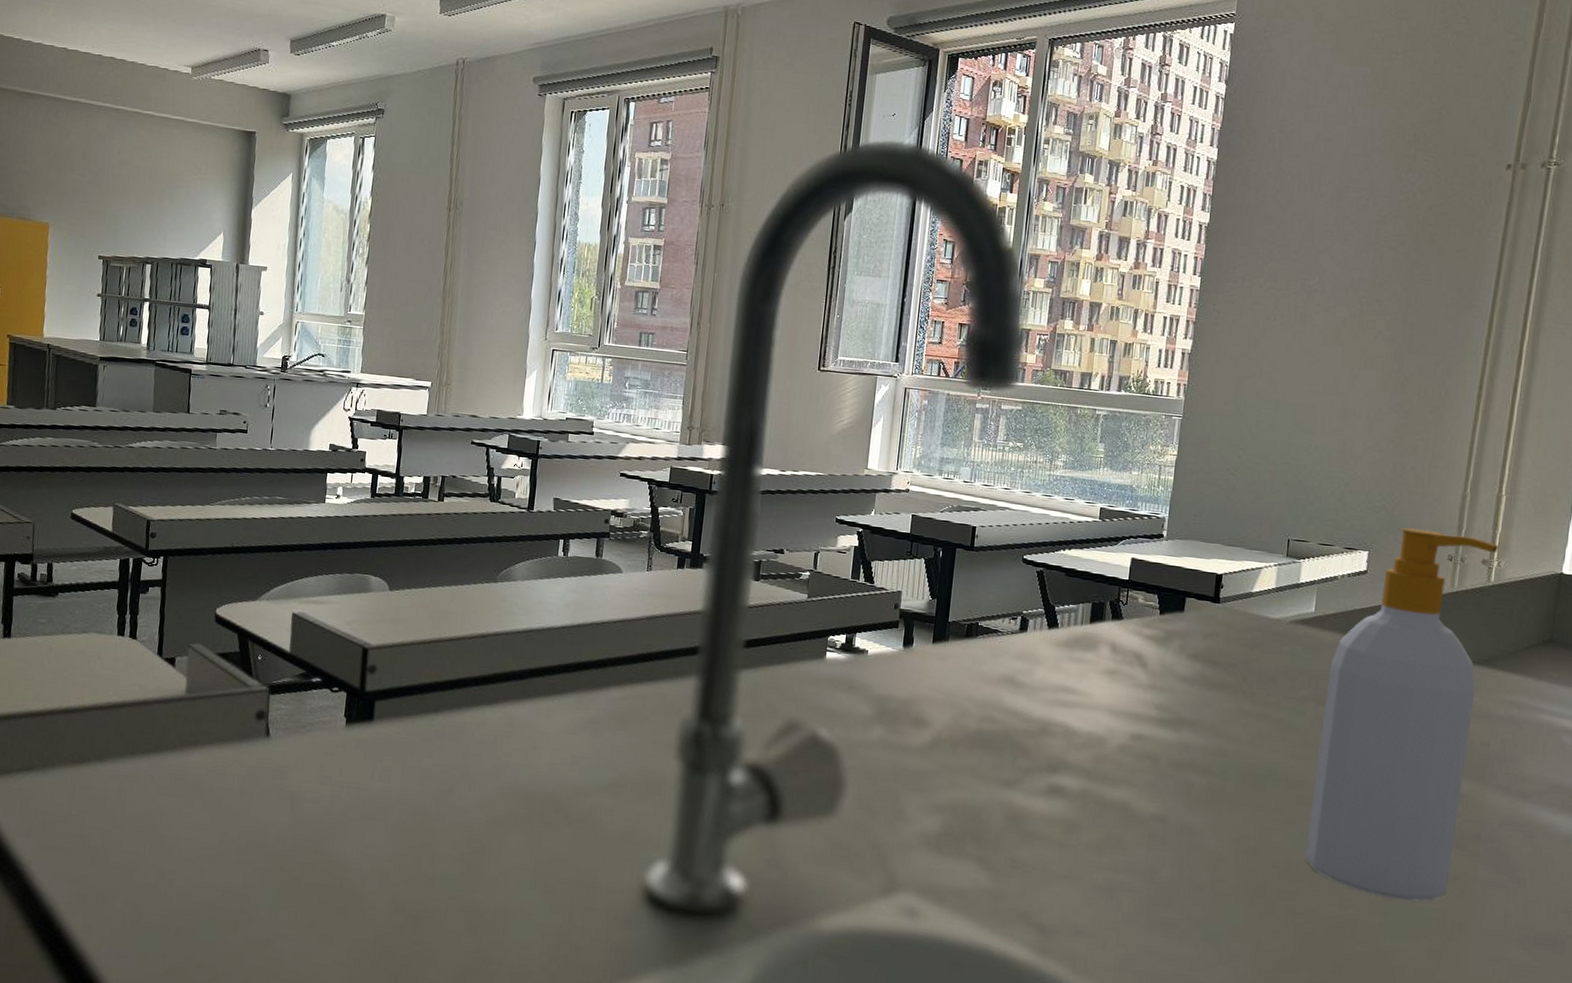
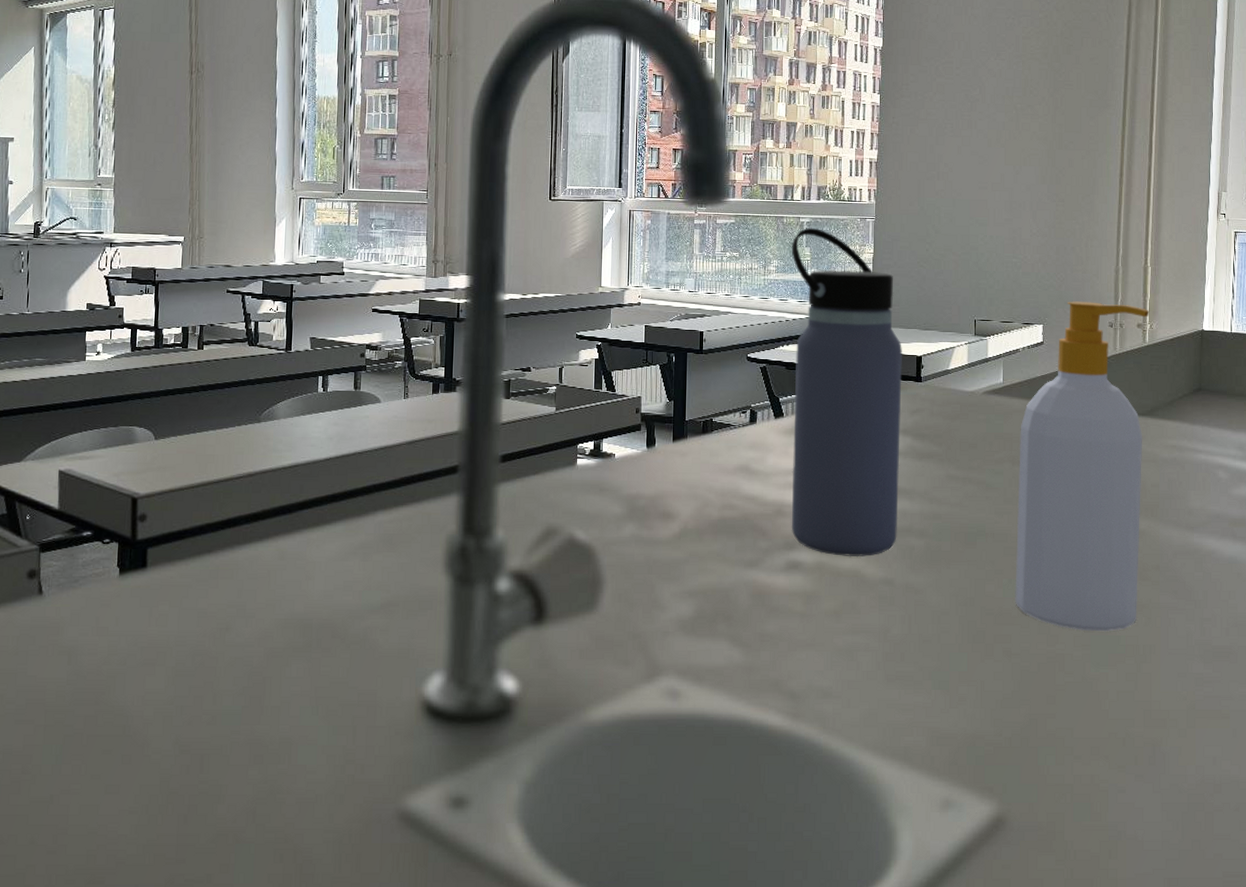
water bottle: none [1056,421,1201,789] -> present [791,227,903,557]

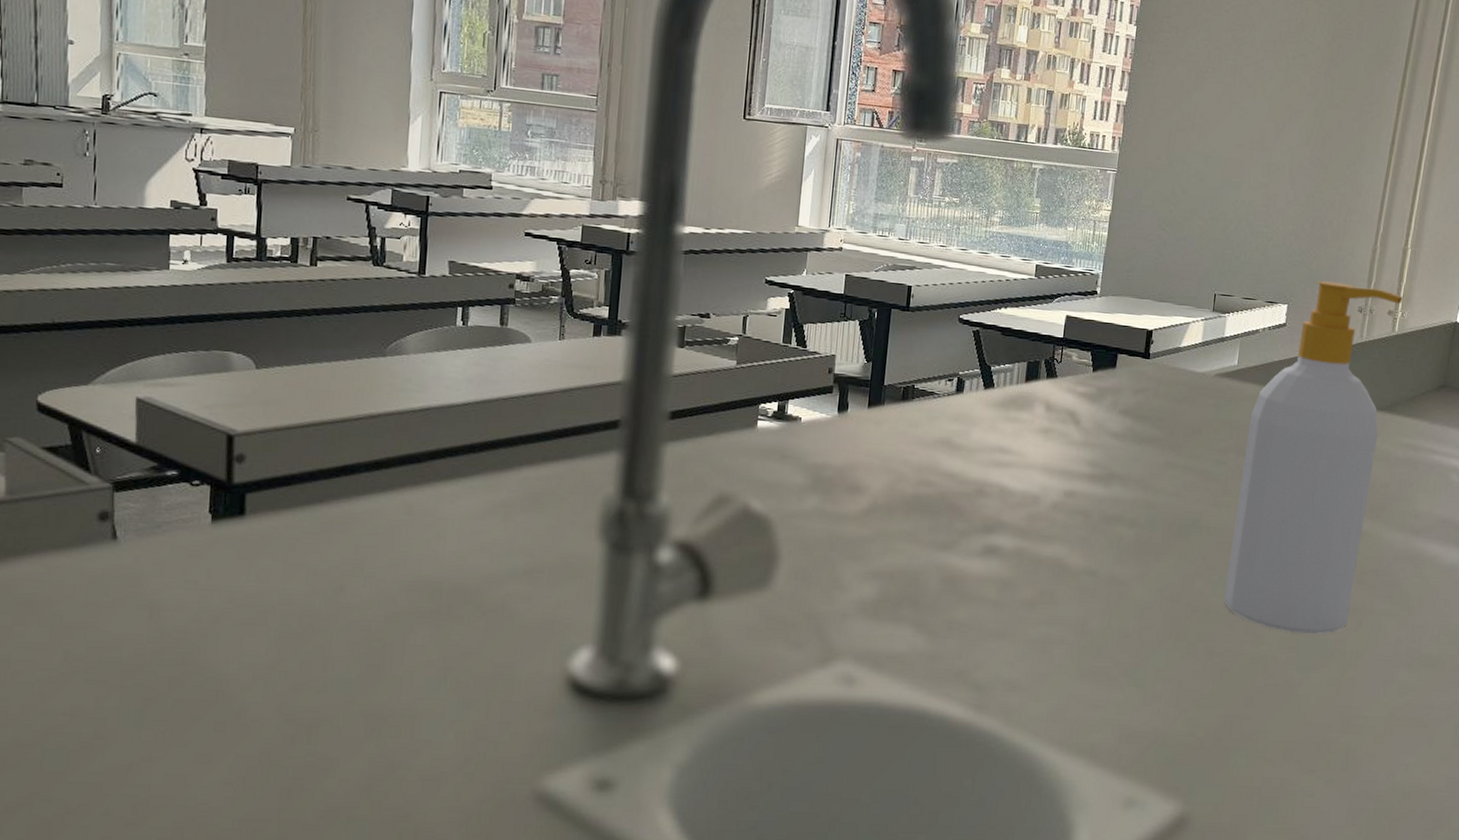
water bottle: present [791,227,903,557] -> none [992,175,1133,545]

